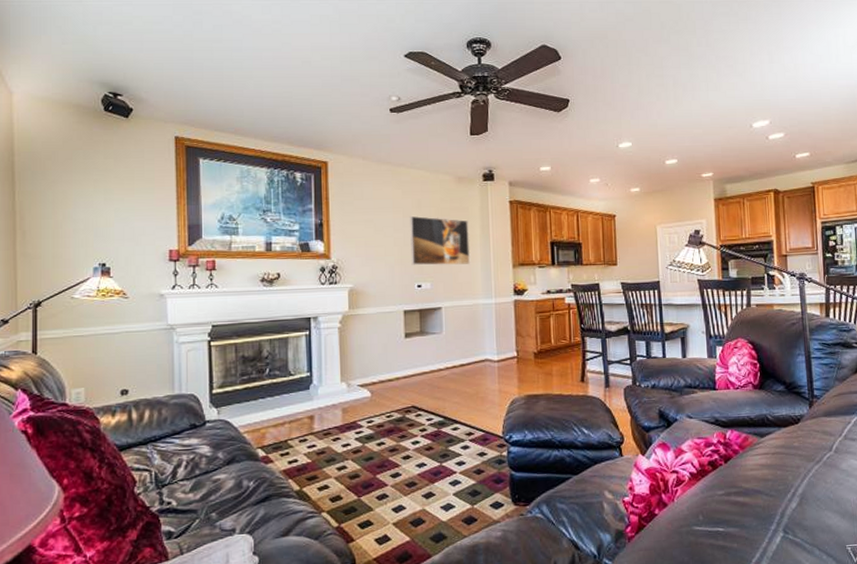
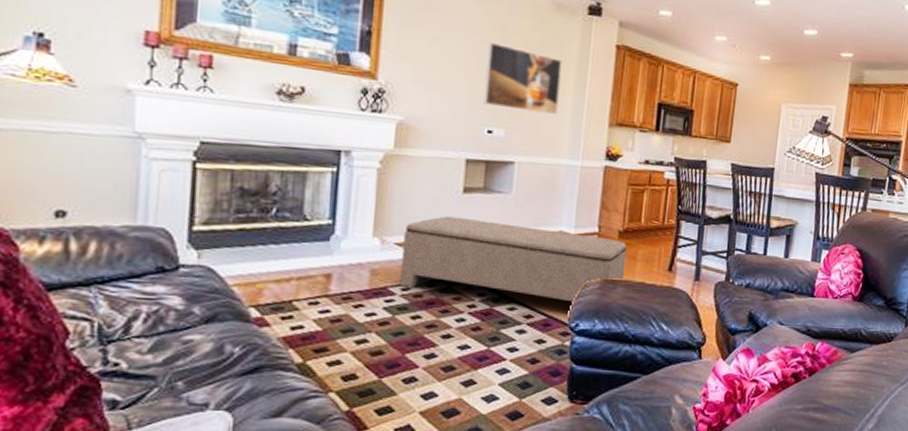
bench: none [364,358,544,421] -> present [399,216,627,303]

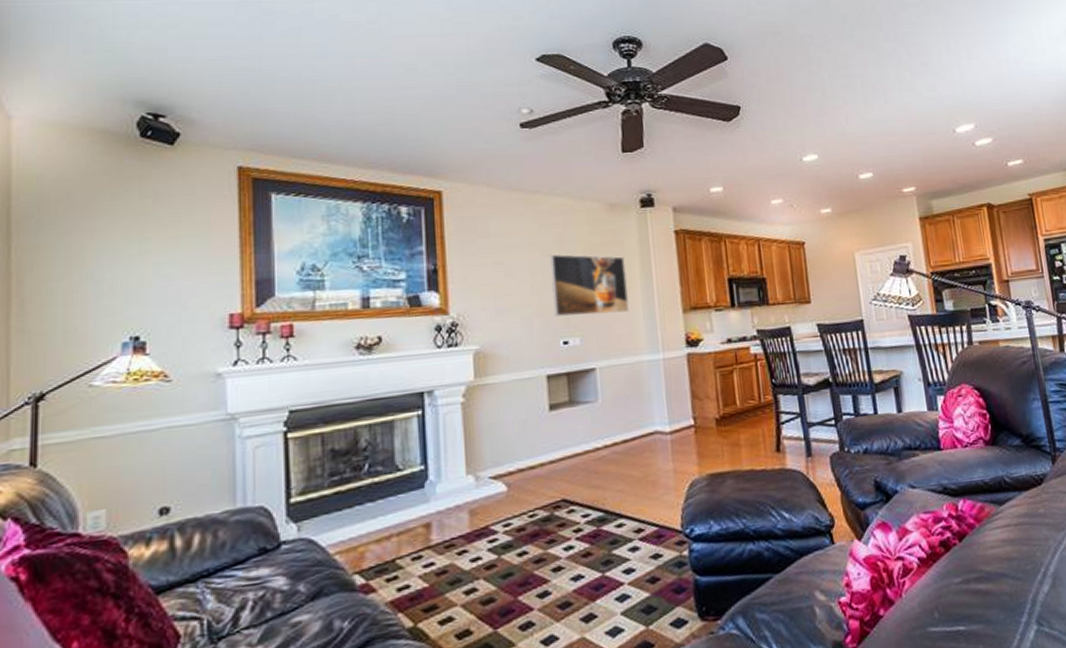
bench: present [399,216,627,303] -> none [497,429,731,524]

